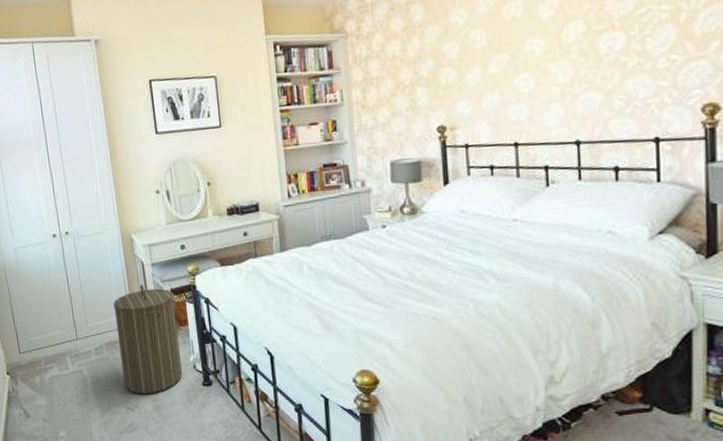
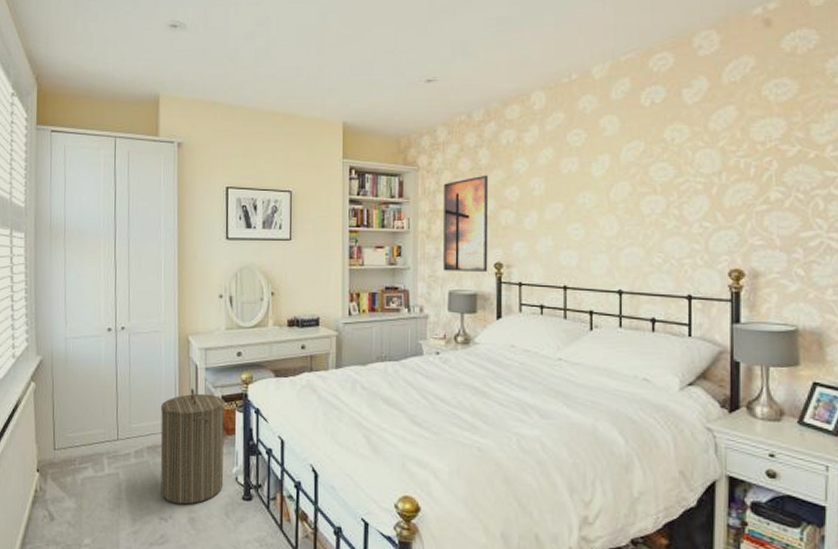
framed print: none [376,32,431,141] -> present [443,175,489,272]

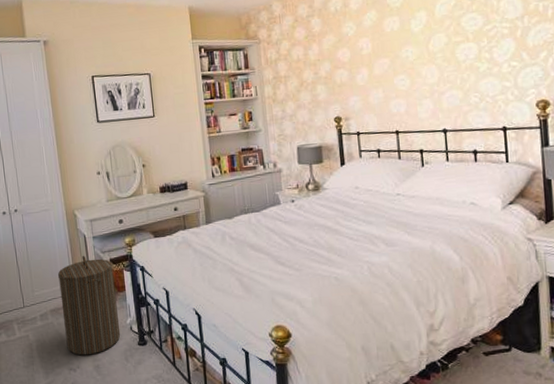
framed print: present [443,175,489,272] -> none [283,40,329,130]

